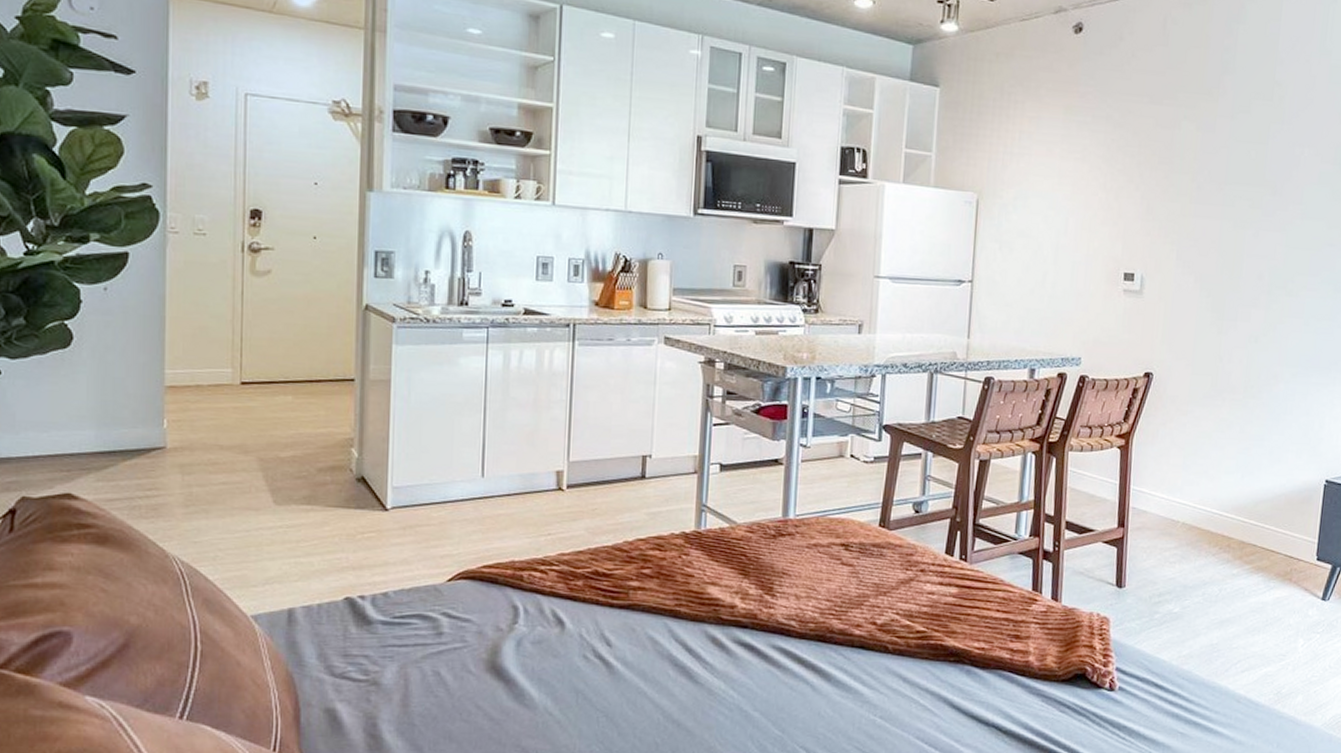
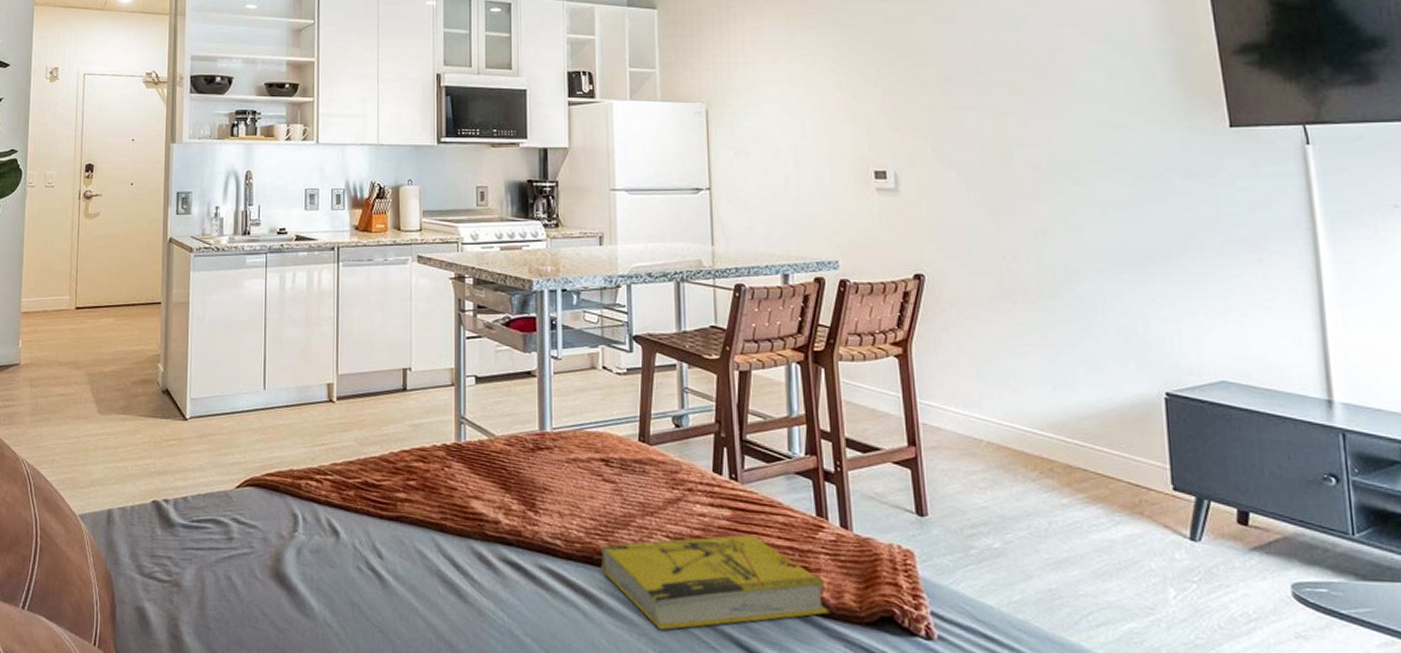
book: none [832,609,1033,697] -> present [600,534,830,630]

